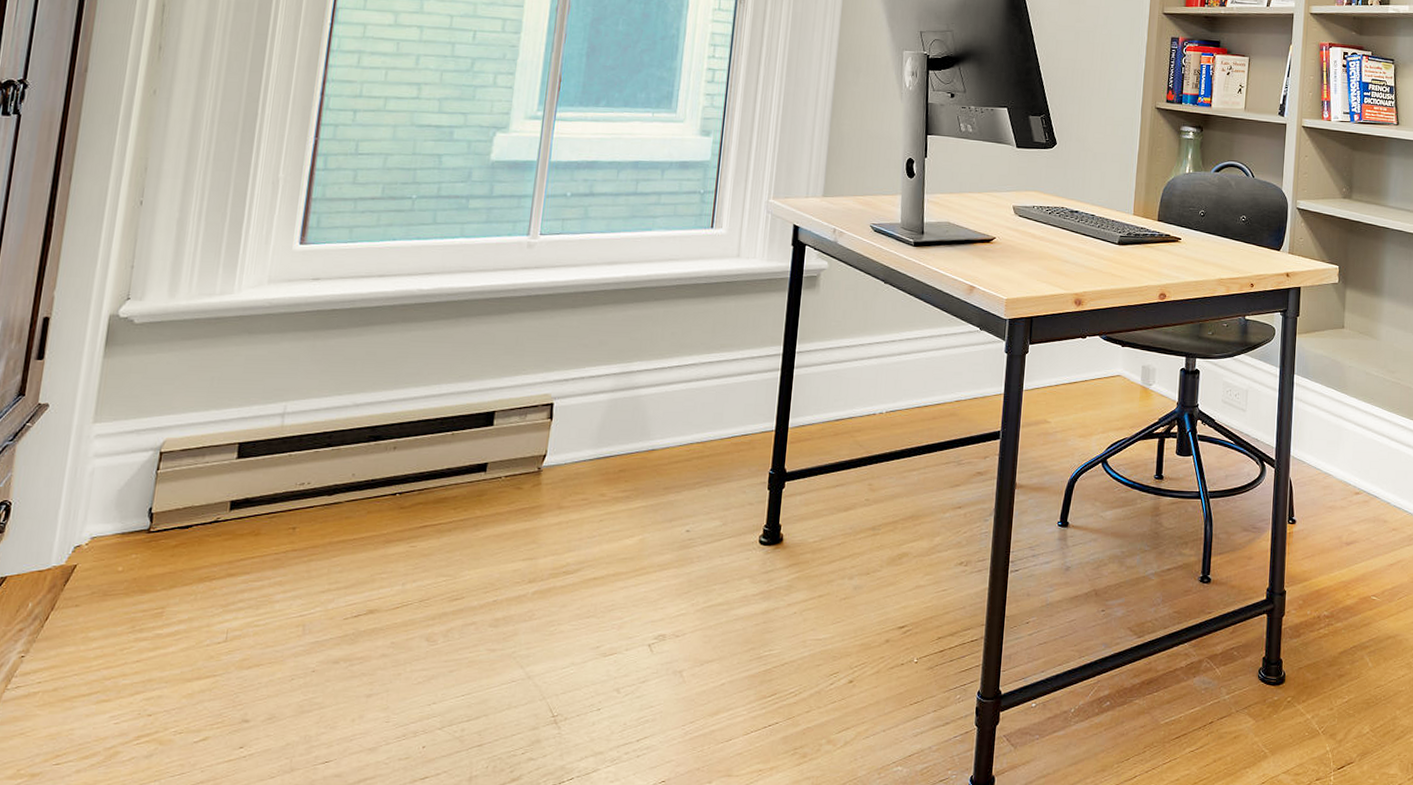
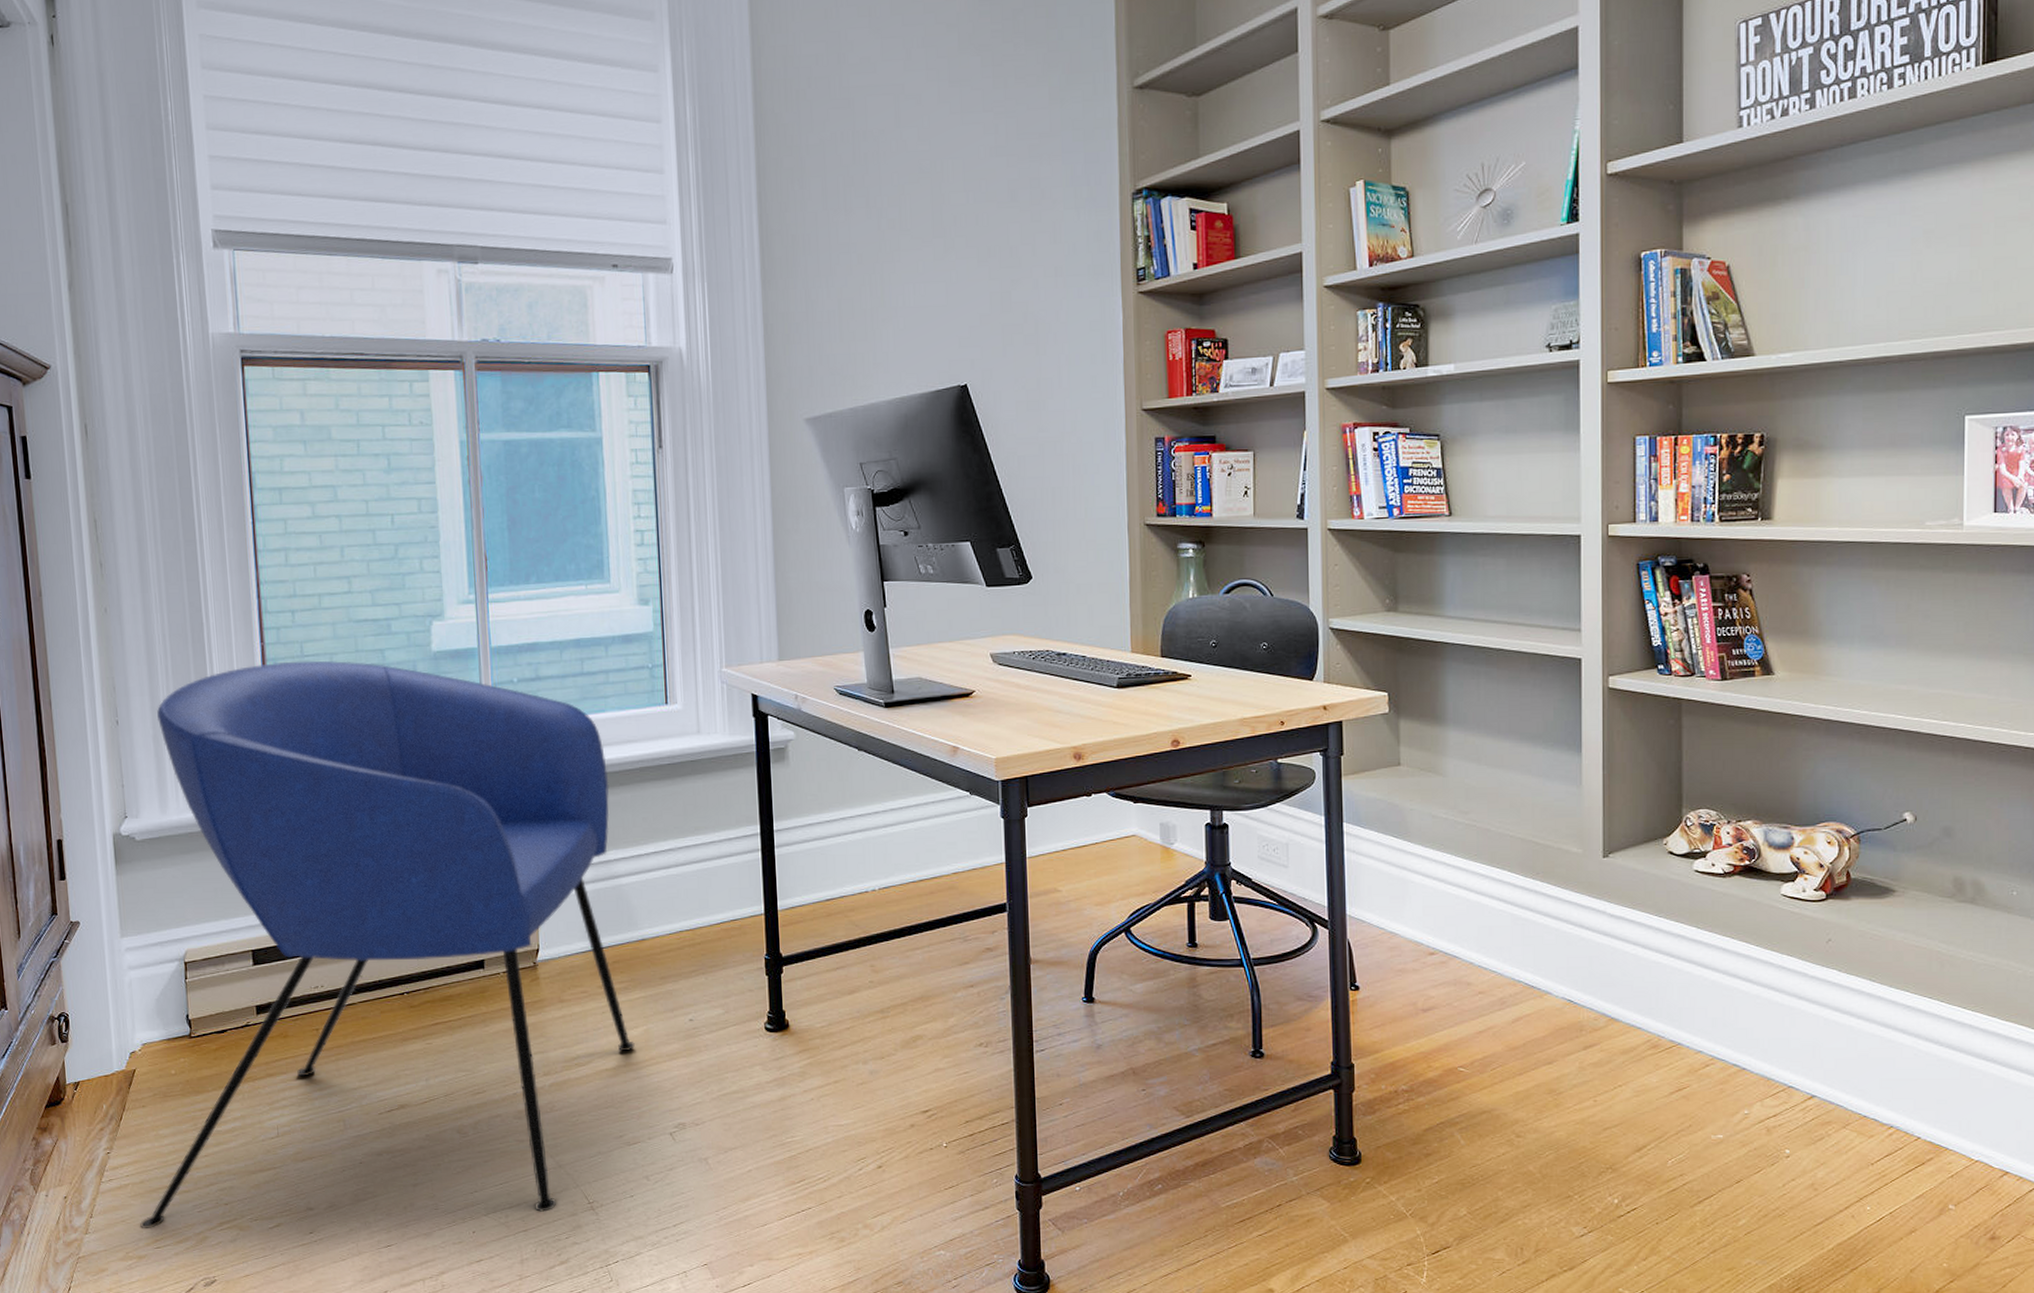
armchair: none [41,158,646,742] -> present [140,660,635,1228]

